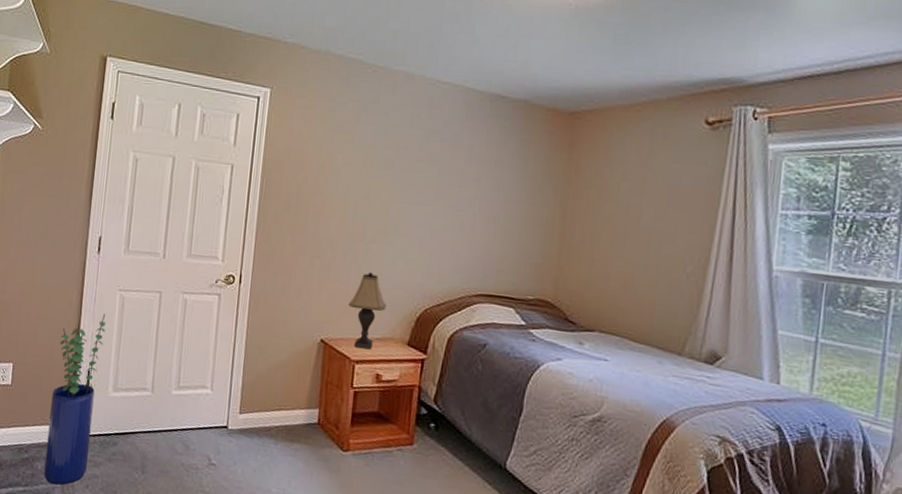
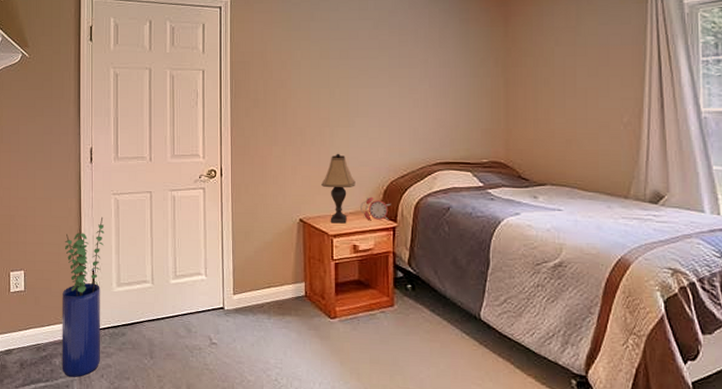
alarm clock: none [388,323,423,351] -> present [360,196,391,220]

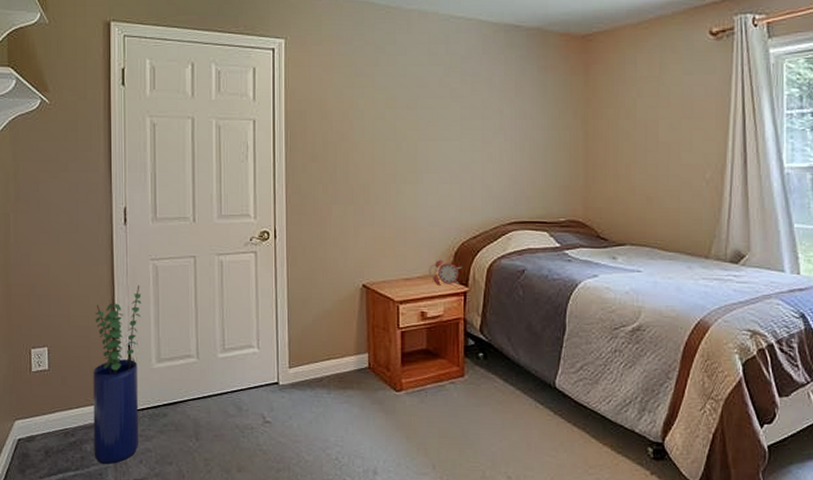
lamp: present [321,153,355,224] -> none [387,212,424,289]

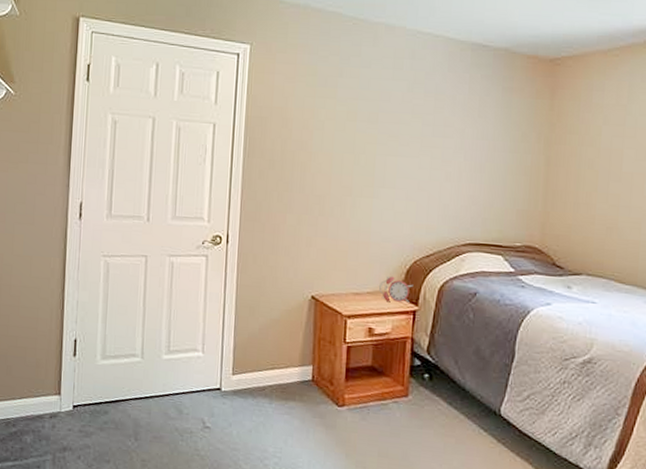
vase: present [93,284,142,464] -> none [33,280,91,458]

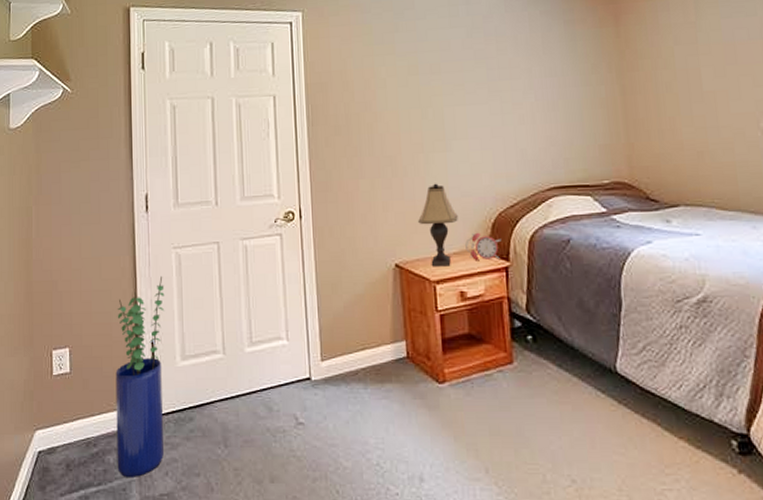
vase: none [33,280,91,458] -> present [115,275,165,477]
lamp: none [338,226,376,304] -> present [418,183,458,267]

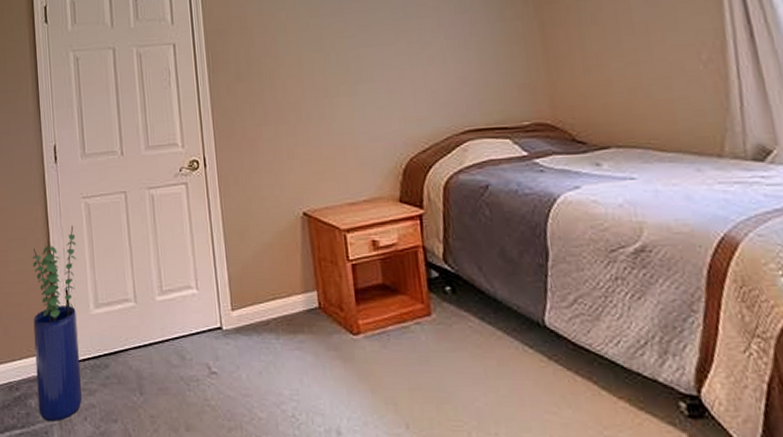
lamp: present [418,183,458,267] -> none [325,128,367,215]
alarm clock: present [465,232,502,260] -> none [376,178,414,208]

